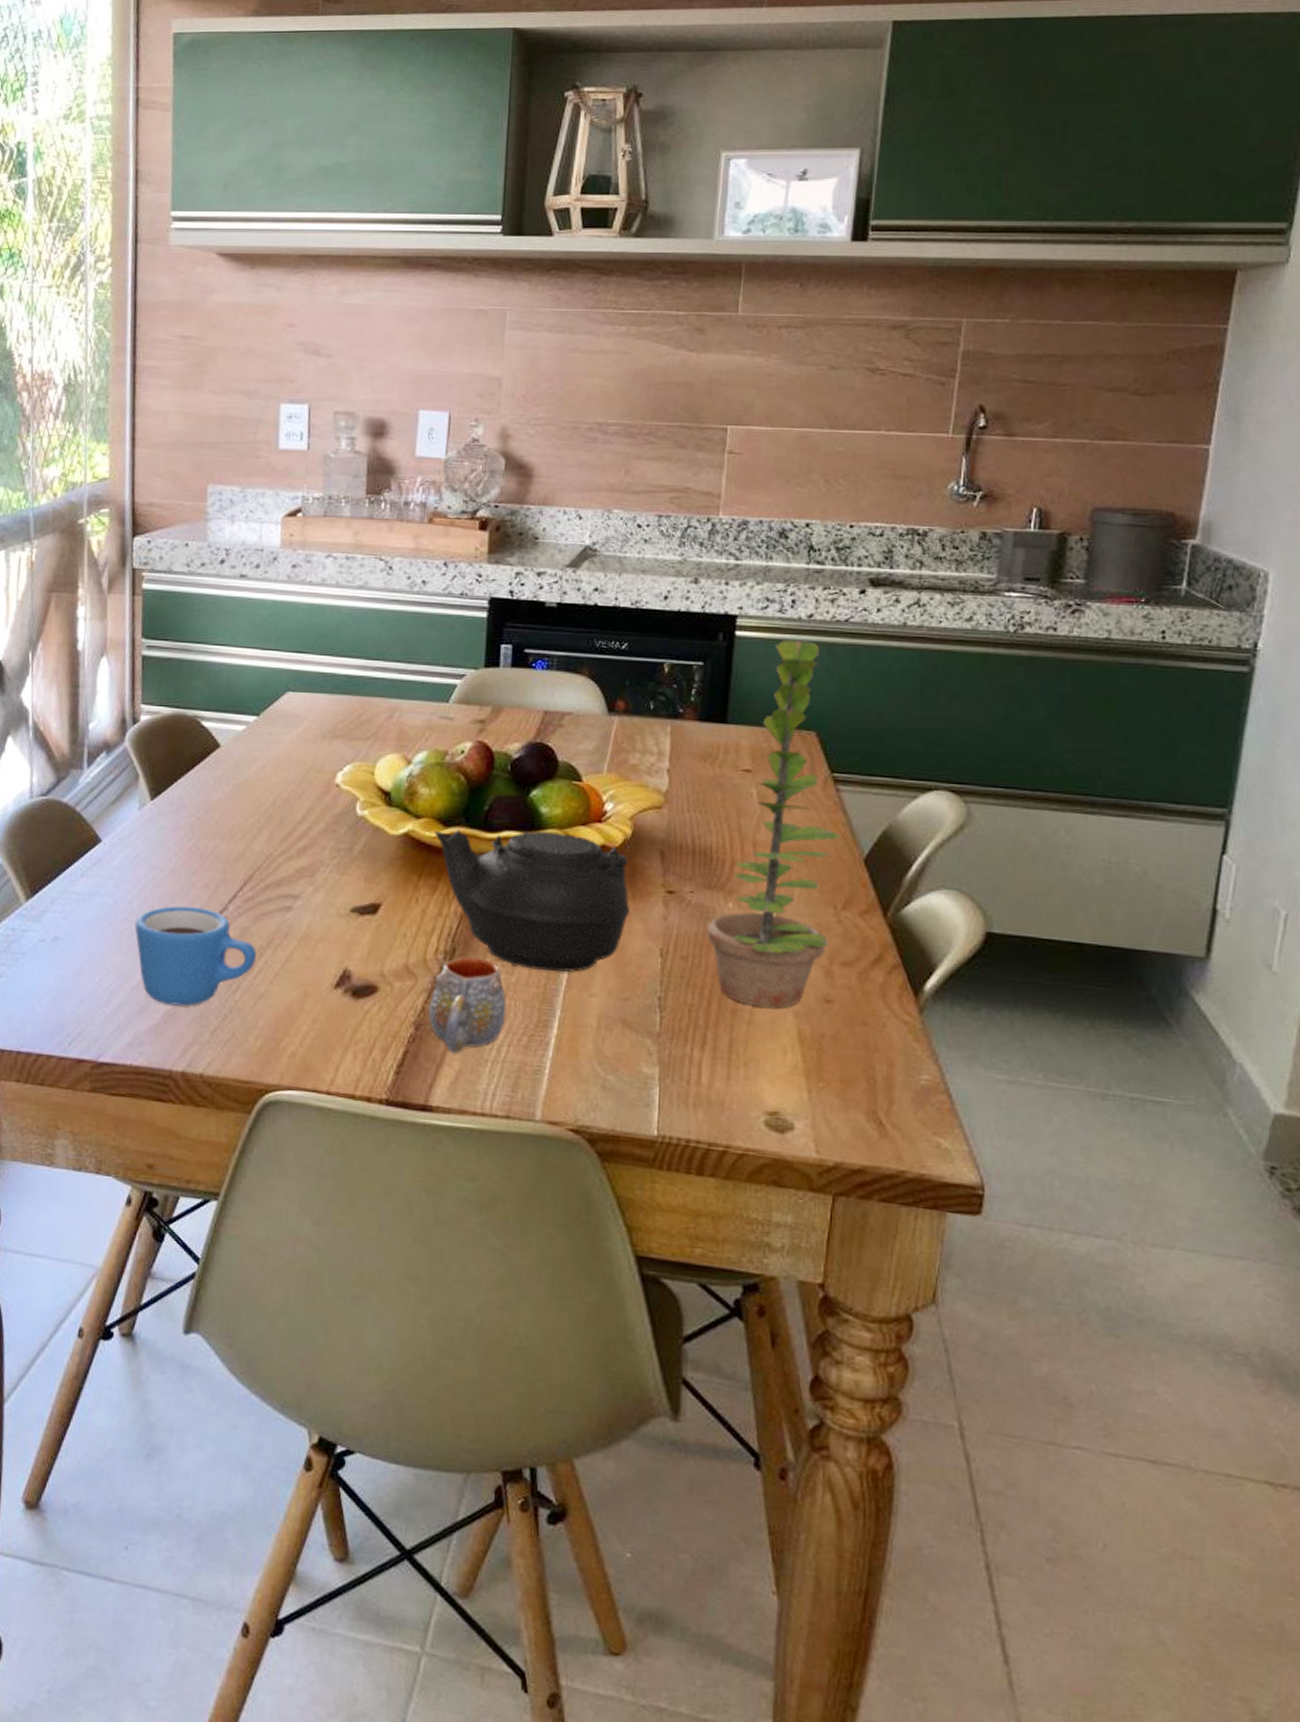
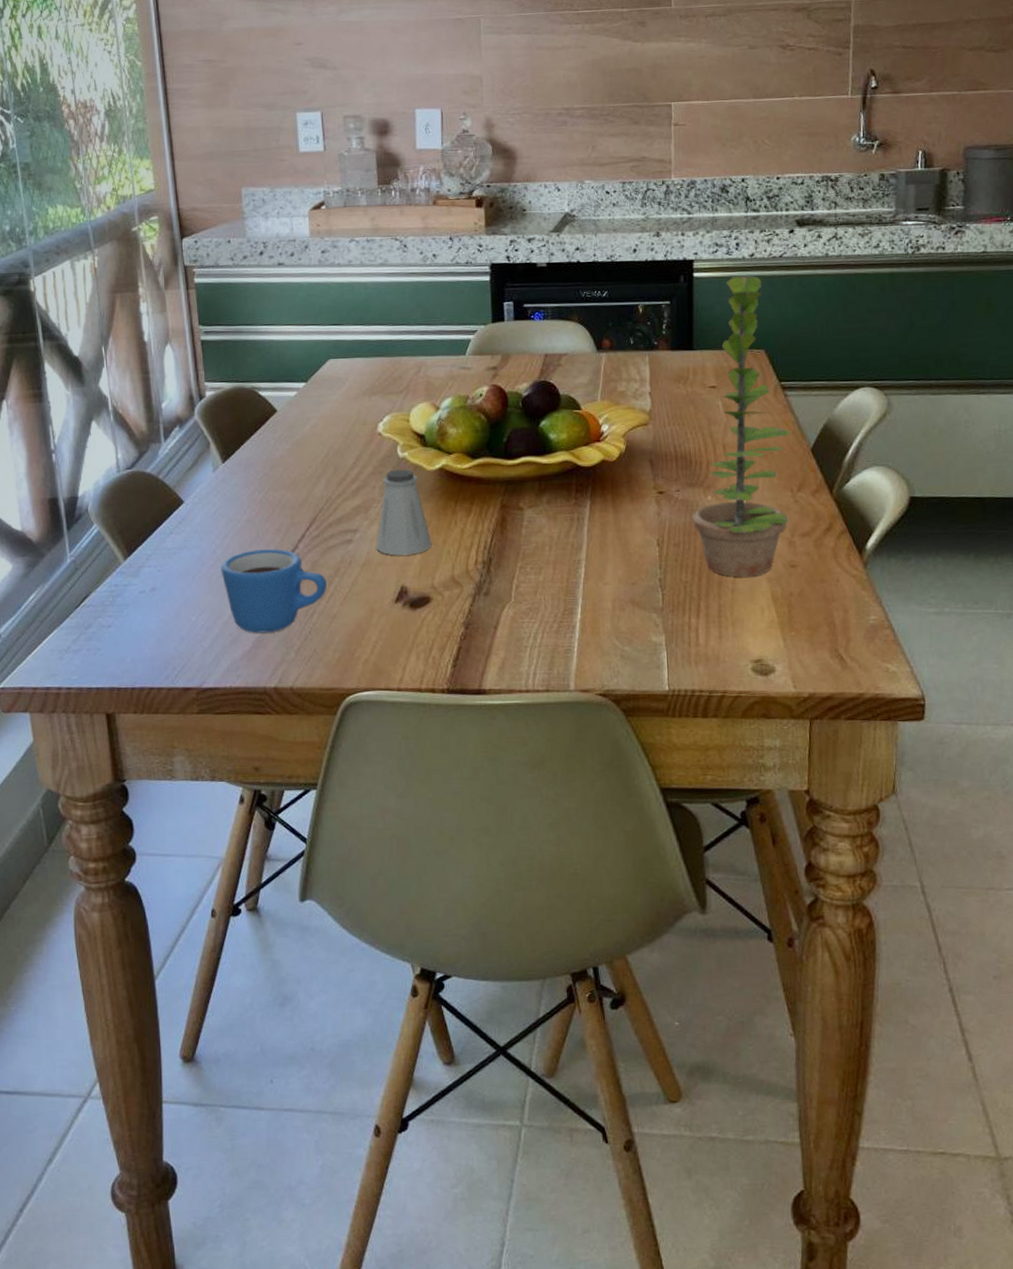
saltshaker: none [319,829,386,933] -> present [376,469,432,556]
mug: present [428,957,507,1053] -> none [474,564,538,644]
teapot: present [434,830,630,972] -> none [464,453,630,569]

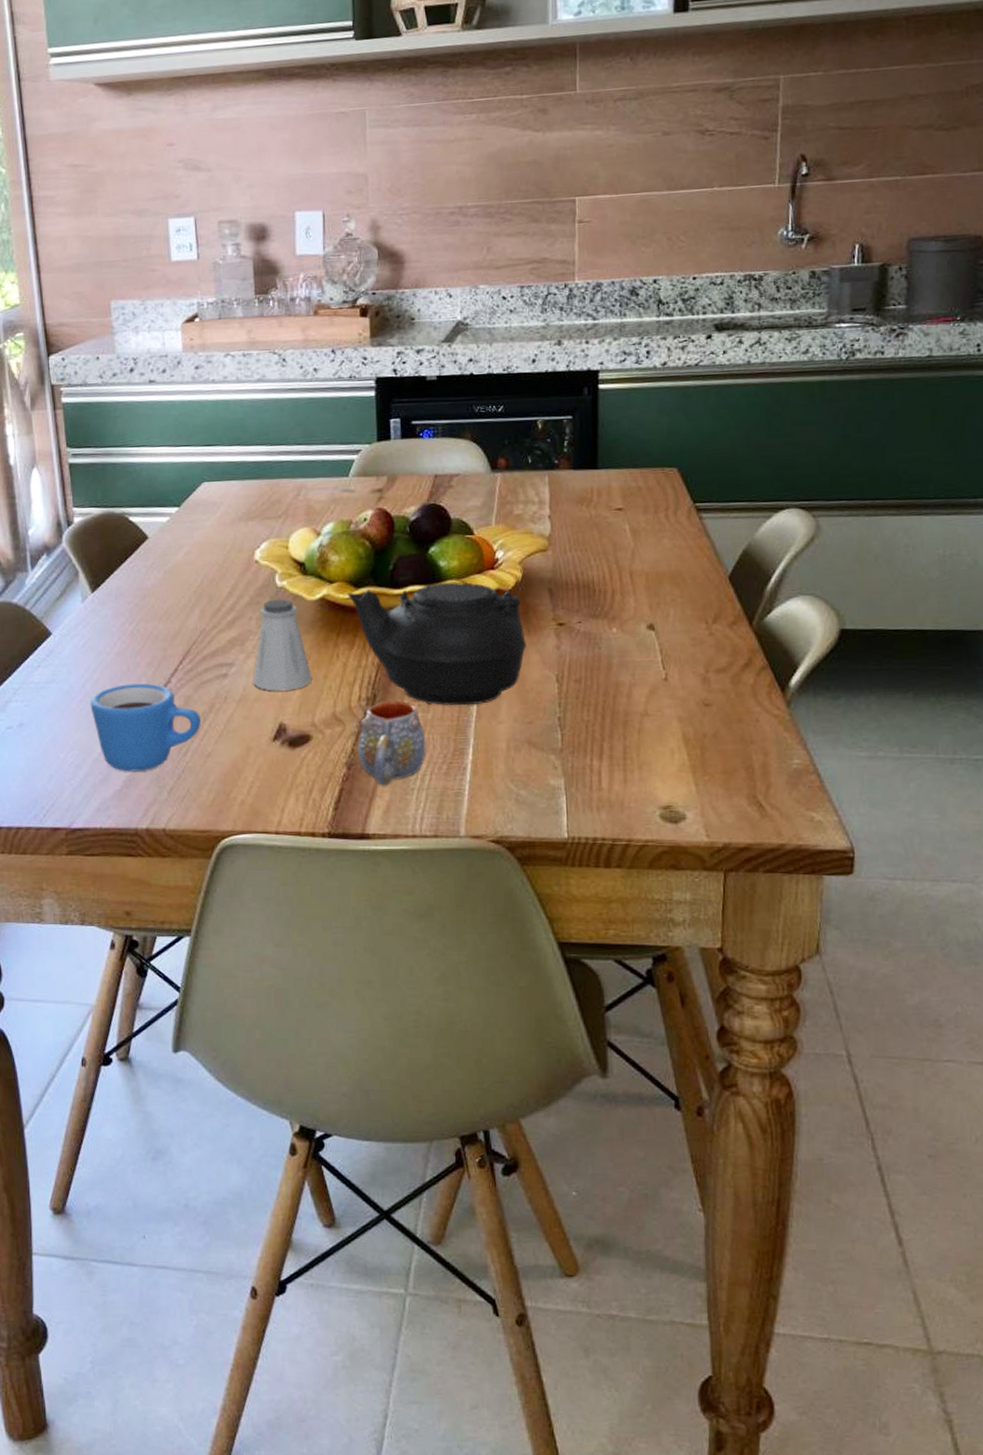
teapot: none [464,453,630,569] -> present [347,582,526,706]
mug: none [474,564,538,644] -> present [357,700,426,786]
plant: present [693,276,792,577] -> none [596,387,707,716]

